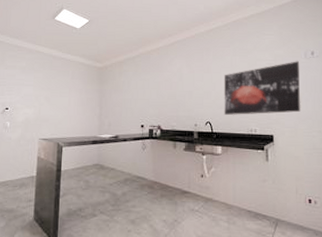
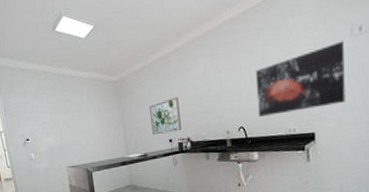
wall art: none [126,88,154,120] -> present [149,96,182,136]

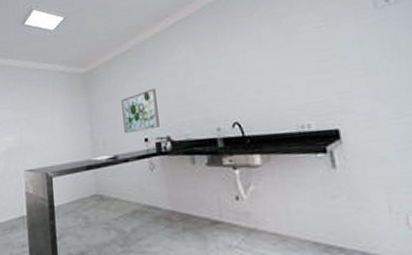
wall art: present [255,41,345,117] -> none [250,14,379,110]

